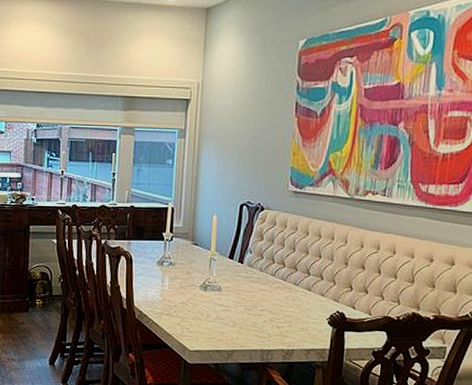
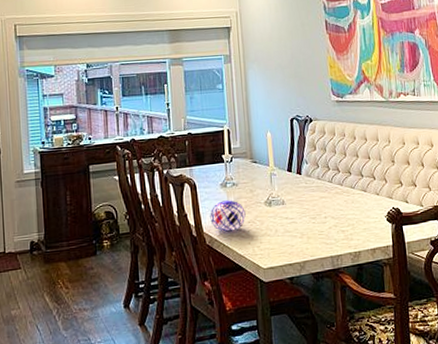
decorative orb: none [142,278,179,309] -> present [210,200,246,232]

